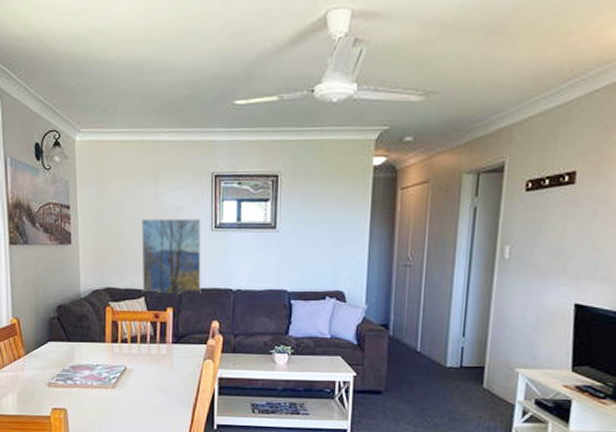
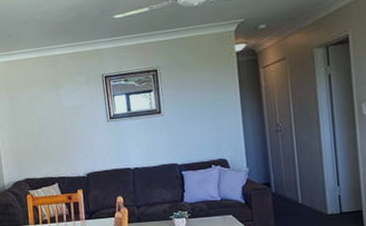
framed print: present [142,218,201,296] -> none [49,112,105,179]

